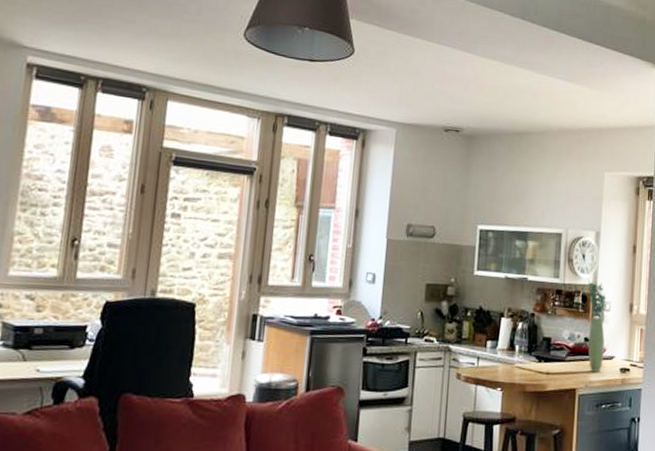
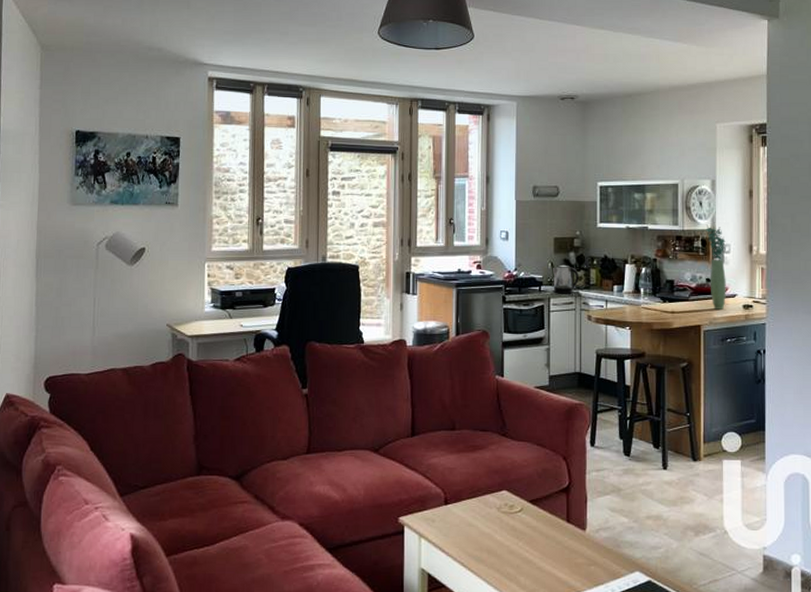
kettle: none [421,314,451,348] -> present [553,264,579,294]

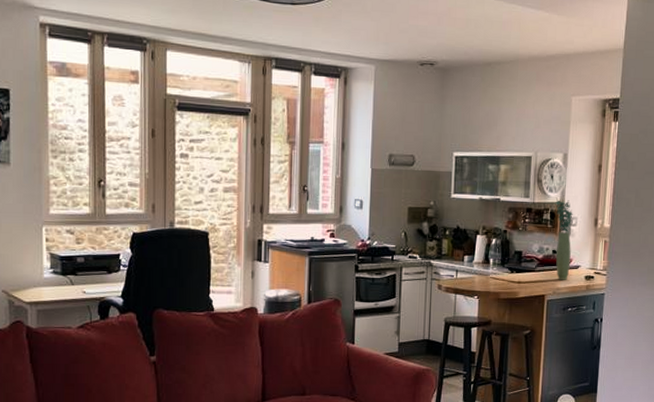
kettle: present [553,264,579,294] -> none [405,234,431,264]

